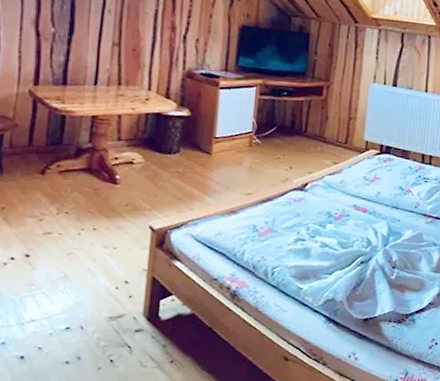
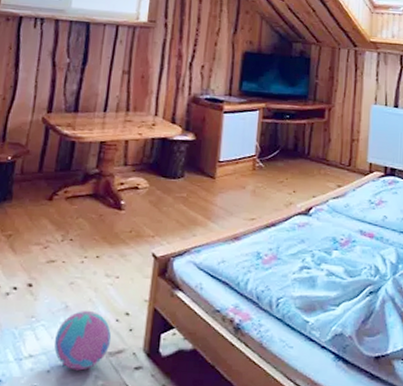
decorative ball: none [55,279,112,333] -> present [54,311,112,371]

